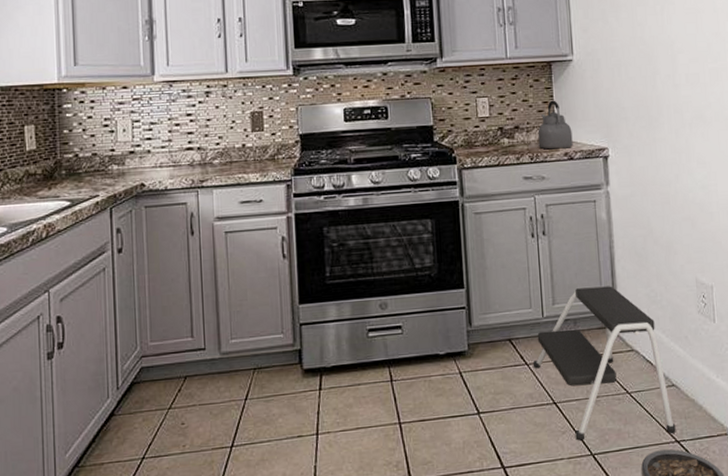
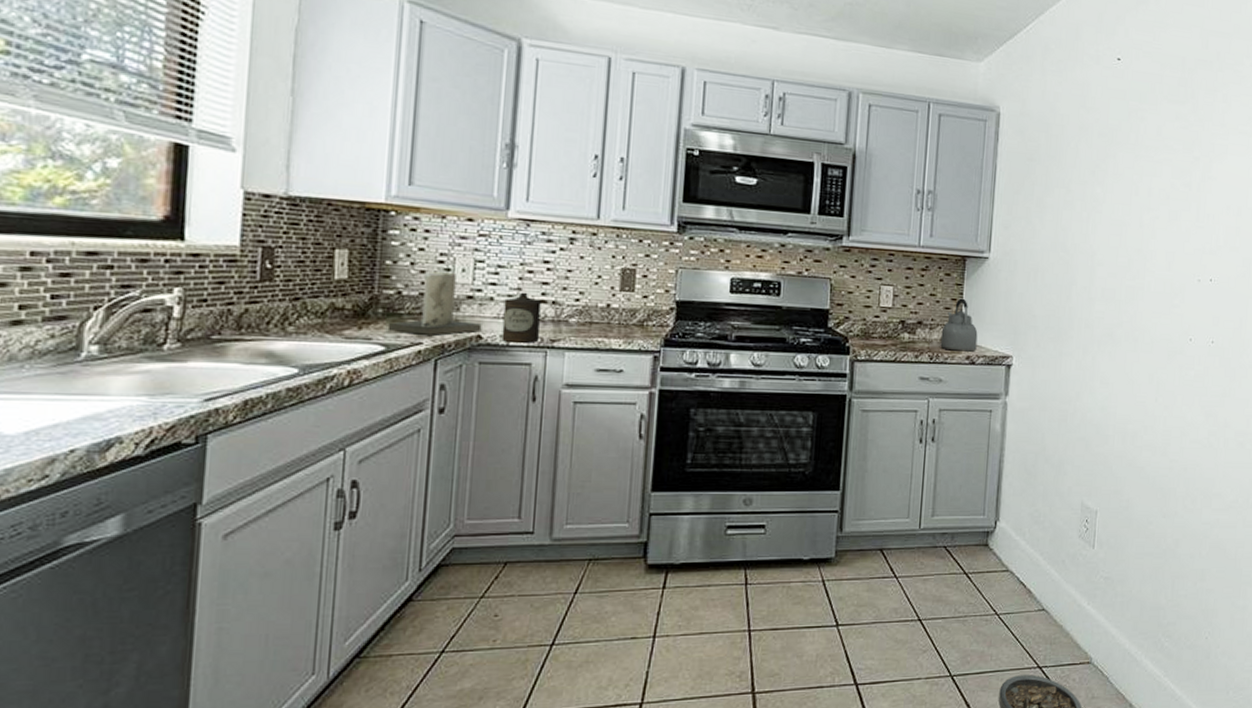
paper towel roll: none [70,134,144,189] -> present [387,272,482,336]
canister: none [159,142,191,187] -> present [501,292,541,343]
step stool: present [532,285,676,441] -> none [902,500,1040,661]

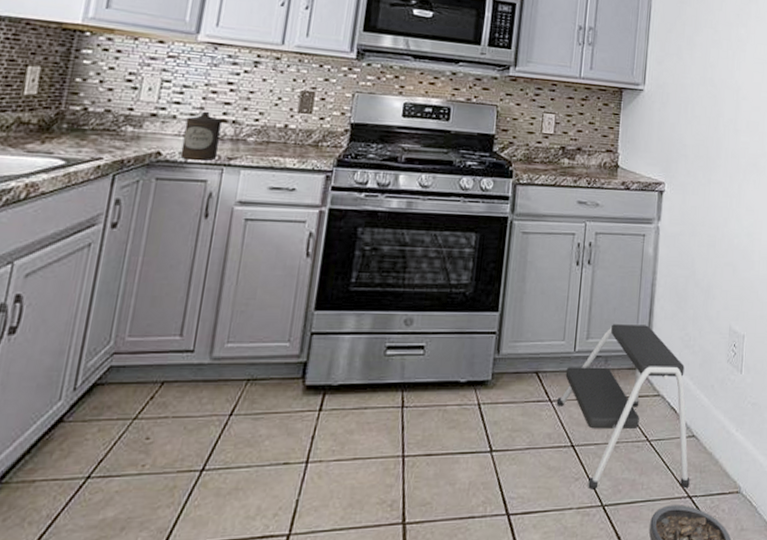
paper towel roll: present [387,272,482,336] -> none [69,90,163,151]
step stool: none [902,500,1040,661] -> present [556,323,690,490]
kettle: present [940,298,978,352] -> none [597,126,633,178]

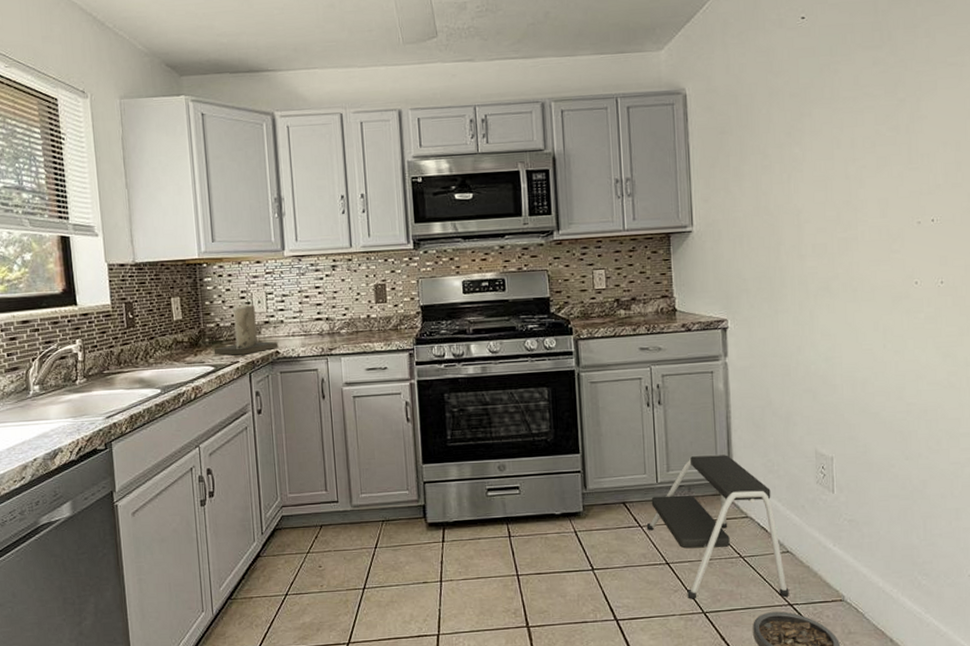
paper towel roll: none [69,90,163,151] -> present [213,305,279,356]
canister: present [180,111,222,161] -> none [291,313,321,354]

